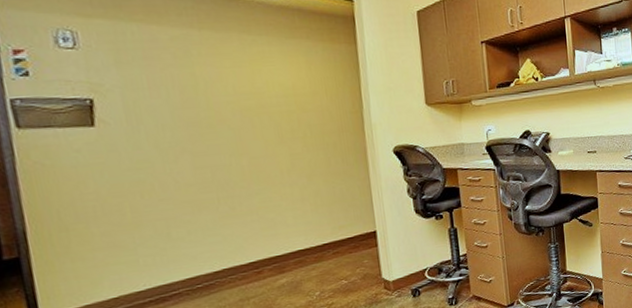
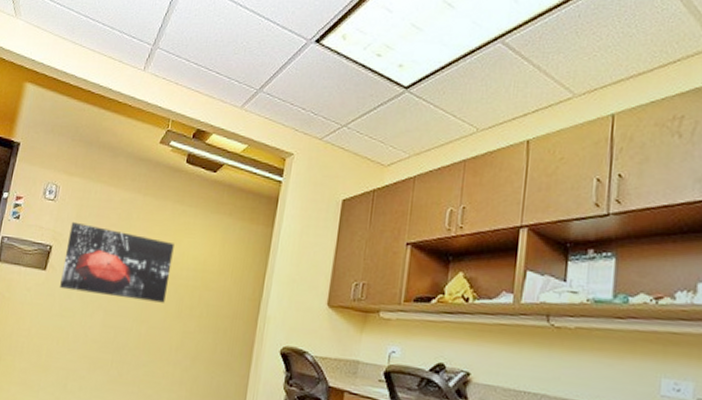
wall art: none [110,68,261,142] -> present [60,221,175,303]

